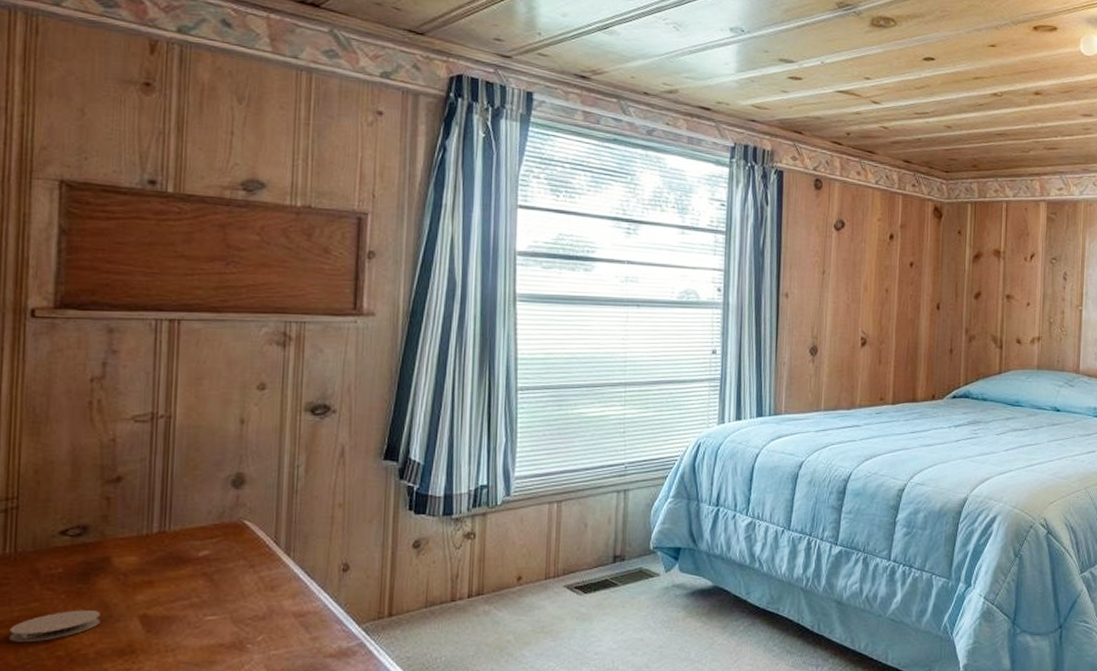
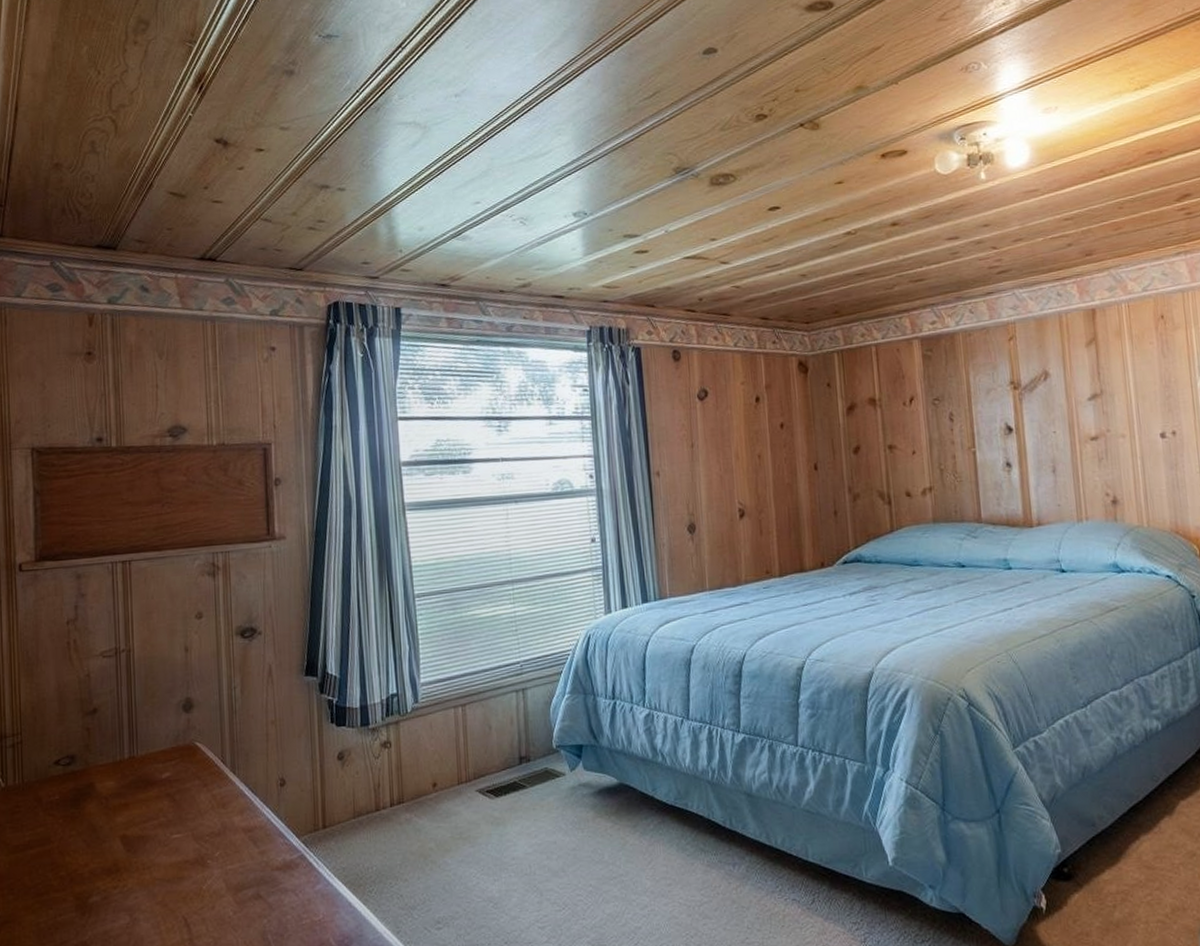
coaster: present [9,609,101,642] -> none [24,832,91,865]

